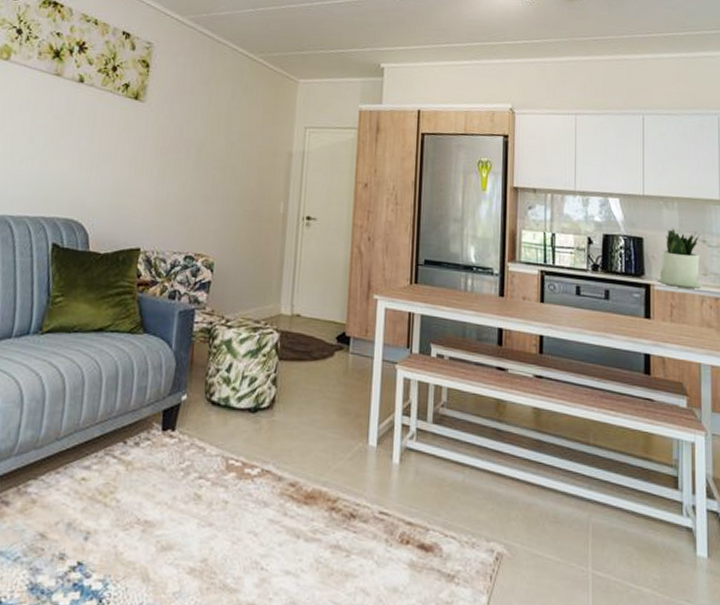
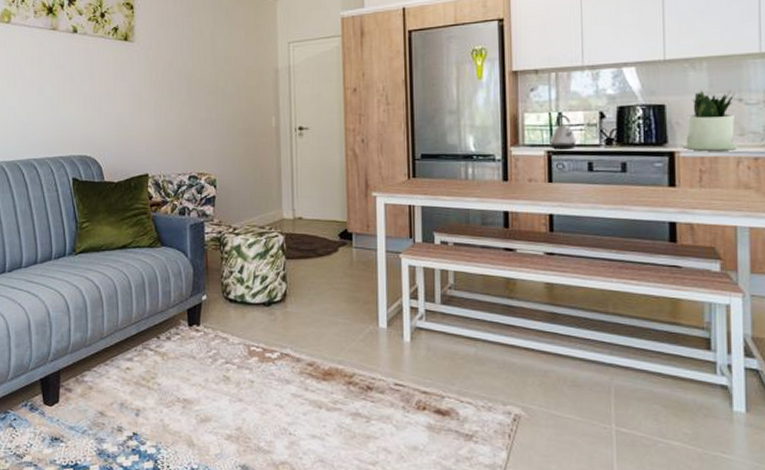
kettle: none [543,236,567,271] -> present [550,115,577,150]

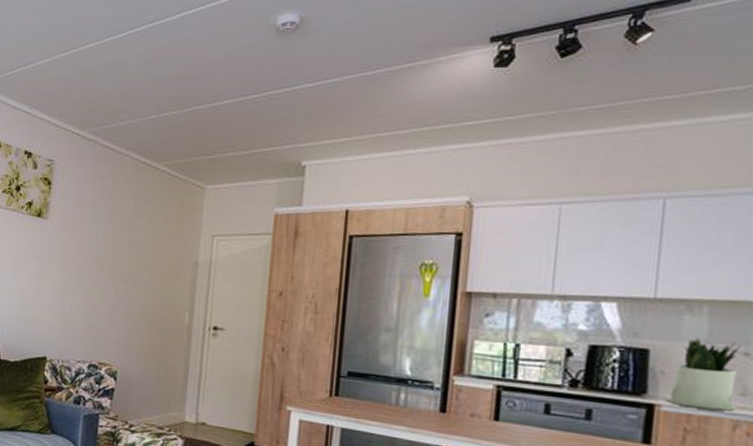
kettle: present [550,115,577,150] -> none [501,347,534,386]

